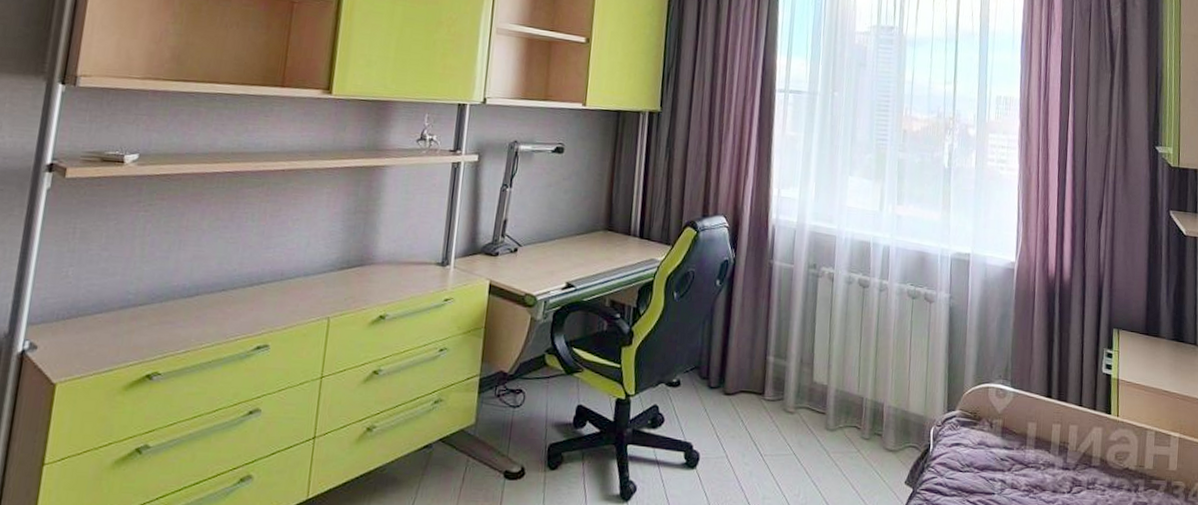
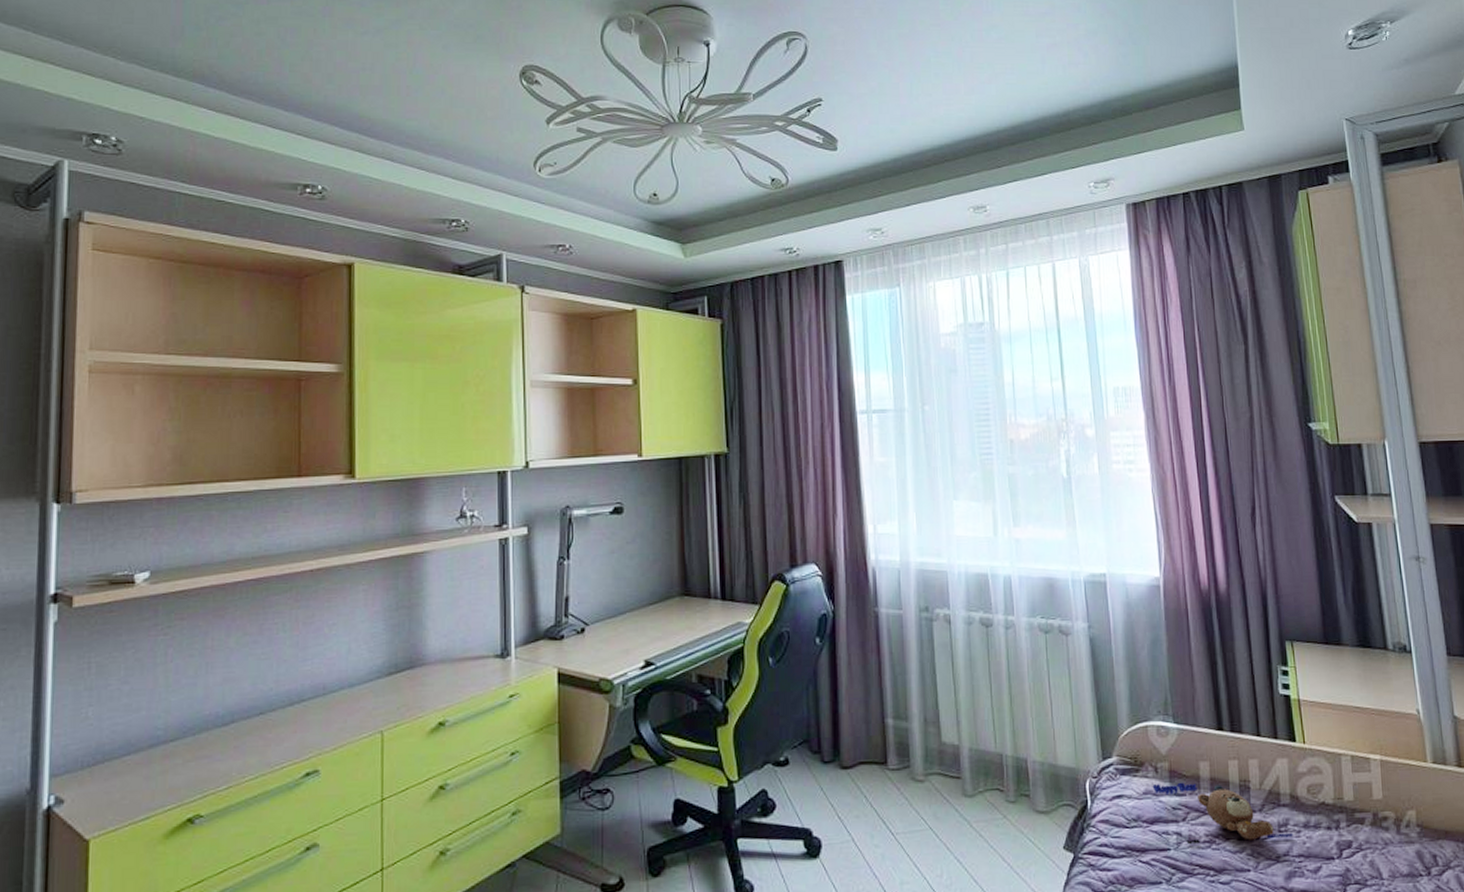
teddy bear: none [986,437,1099,495] -> present [1152,782,1293,845]

